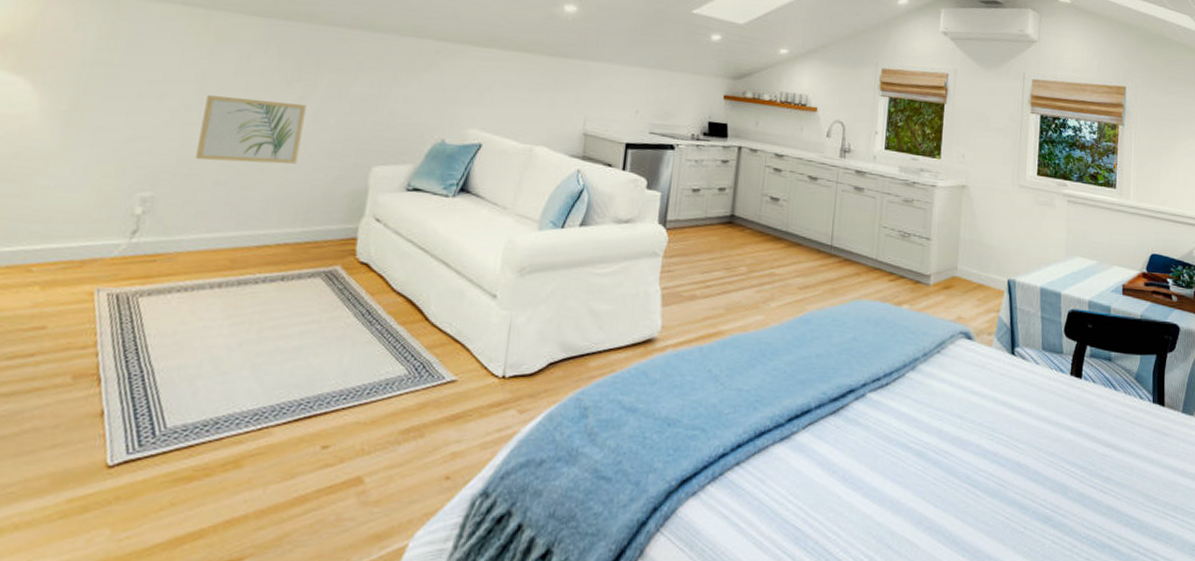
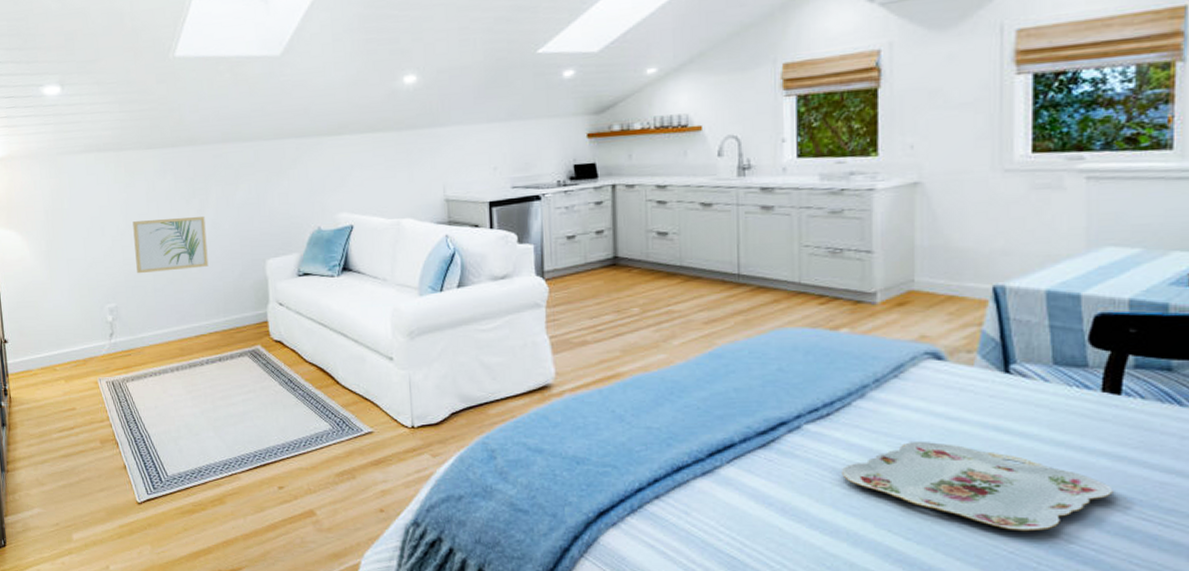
serving tray: none [893,413,1074,499] -> present [842,442,1113,532]

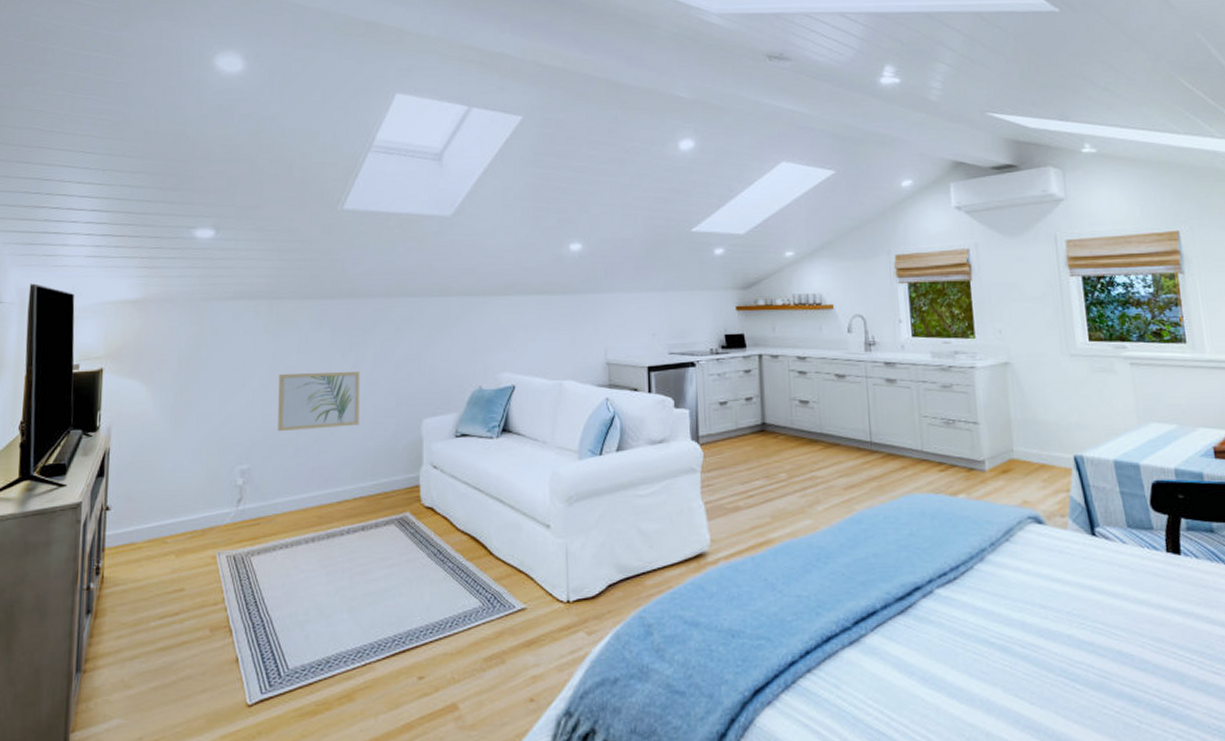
serving tray: present [842,442,1113,532] -> none [971,603,1188,690]

